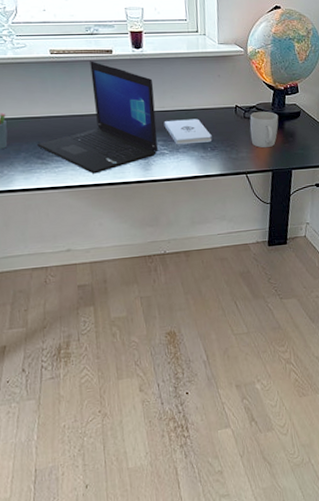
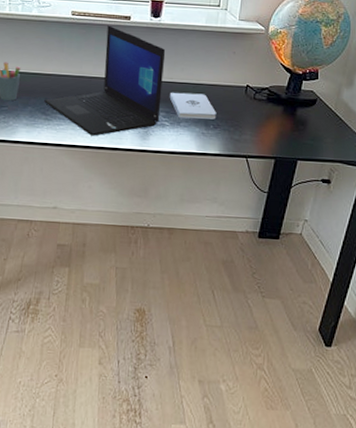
mug: present [249,111,279,148] -> none [257,93,292,134]

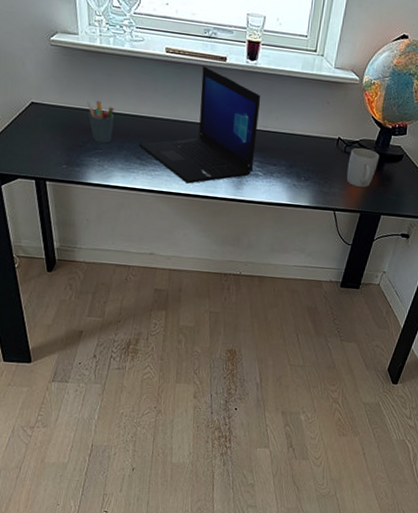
notepad: present [169,92,217,120] -> none [263,141,308,171]
mug: none [257,93,292,134] -> present [346,147,380,188]

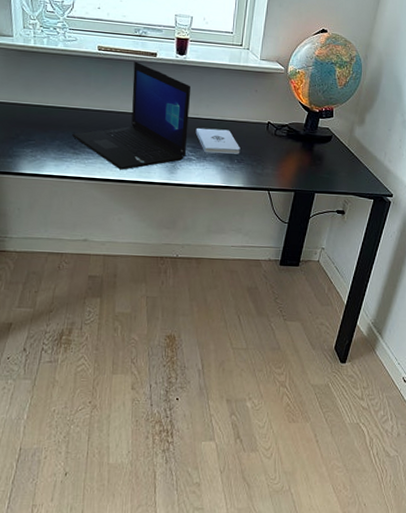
pen holder: present [87,100,114,144] -> none [20,95,47,135]
notepad: none [263,141,308,171] -> present [195,128,241,154]
mug: present [346,147,380,188] -> none [278,130,309,168]

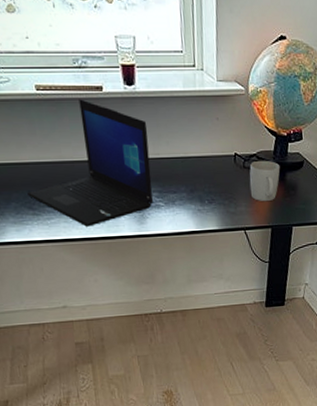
notepad: present [195,128,241,154] -> none [159,168,210,197]
mug: none [278,130,309,168] -> present [249,160,280,202]

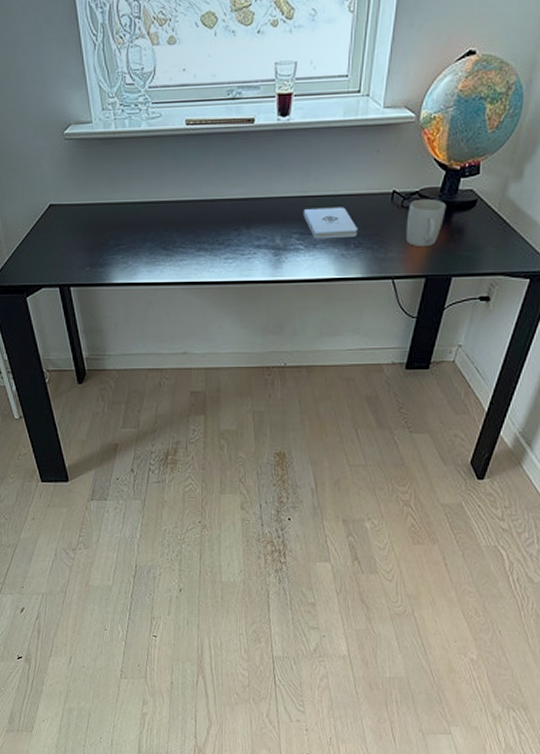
laptop: present [27,99,153,227] -> none [164,133,297,270]
notepad: none [159,168,210,197] -> present [303,207,358,239]

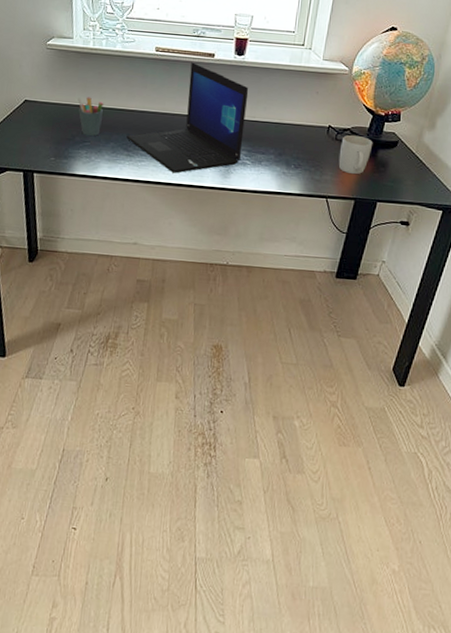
pen holder: none [106,191,135,238] -> present [78,97,104,137]
laptop: none [164,133,297,270] -> present [126,62,249,173]
notepad: present [303,207,358,239] -> none [251,131,298,159]

